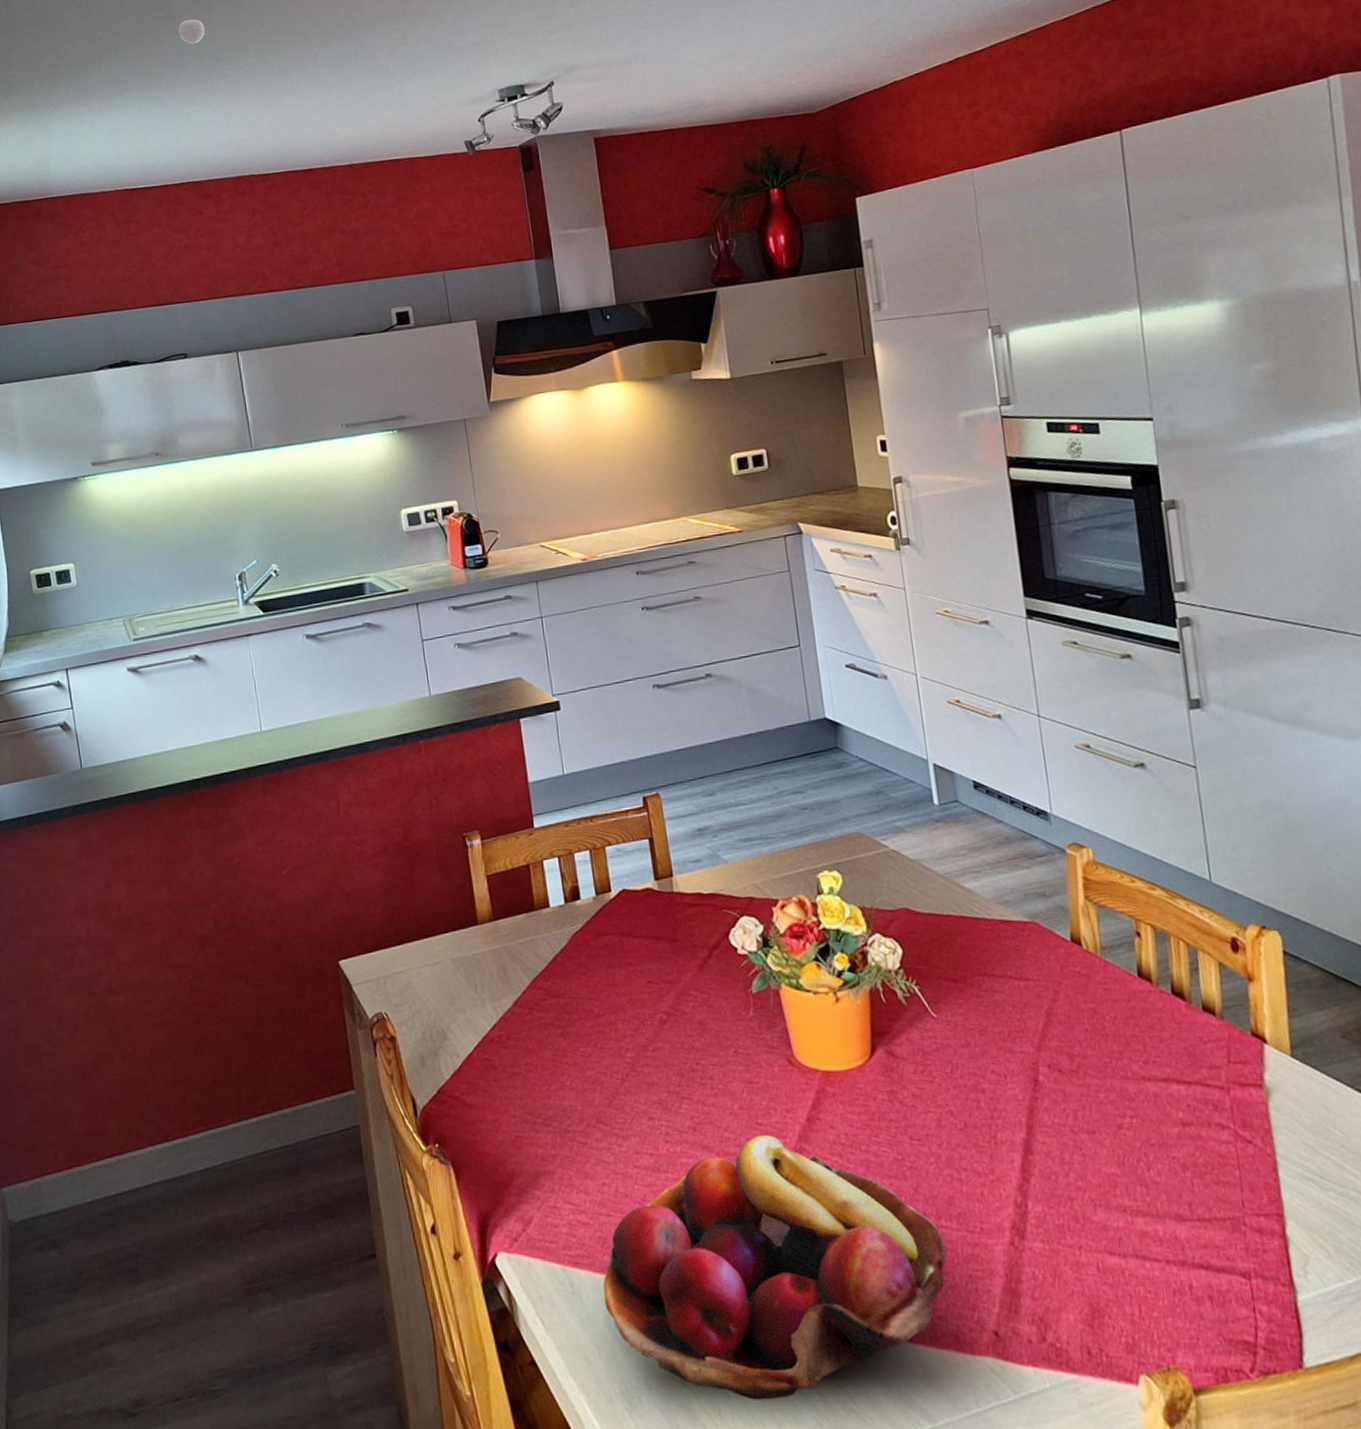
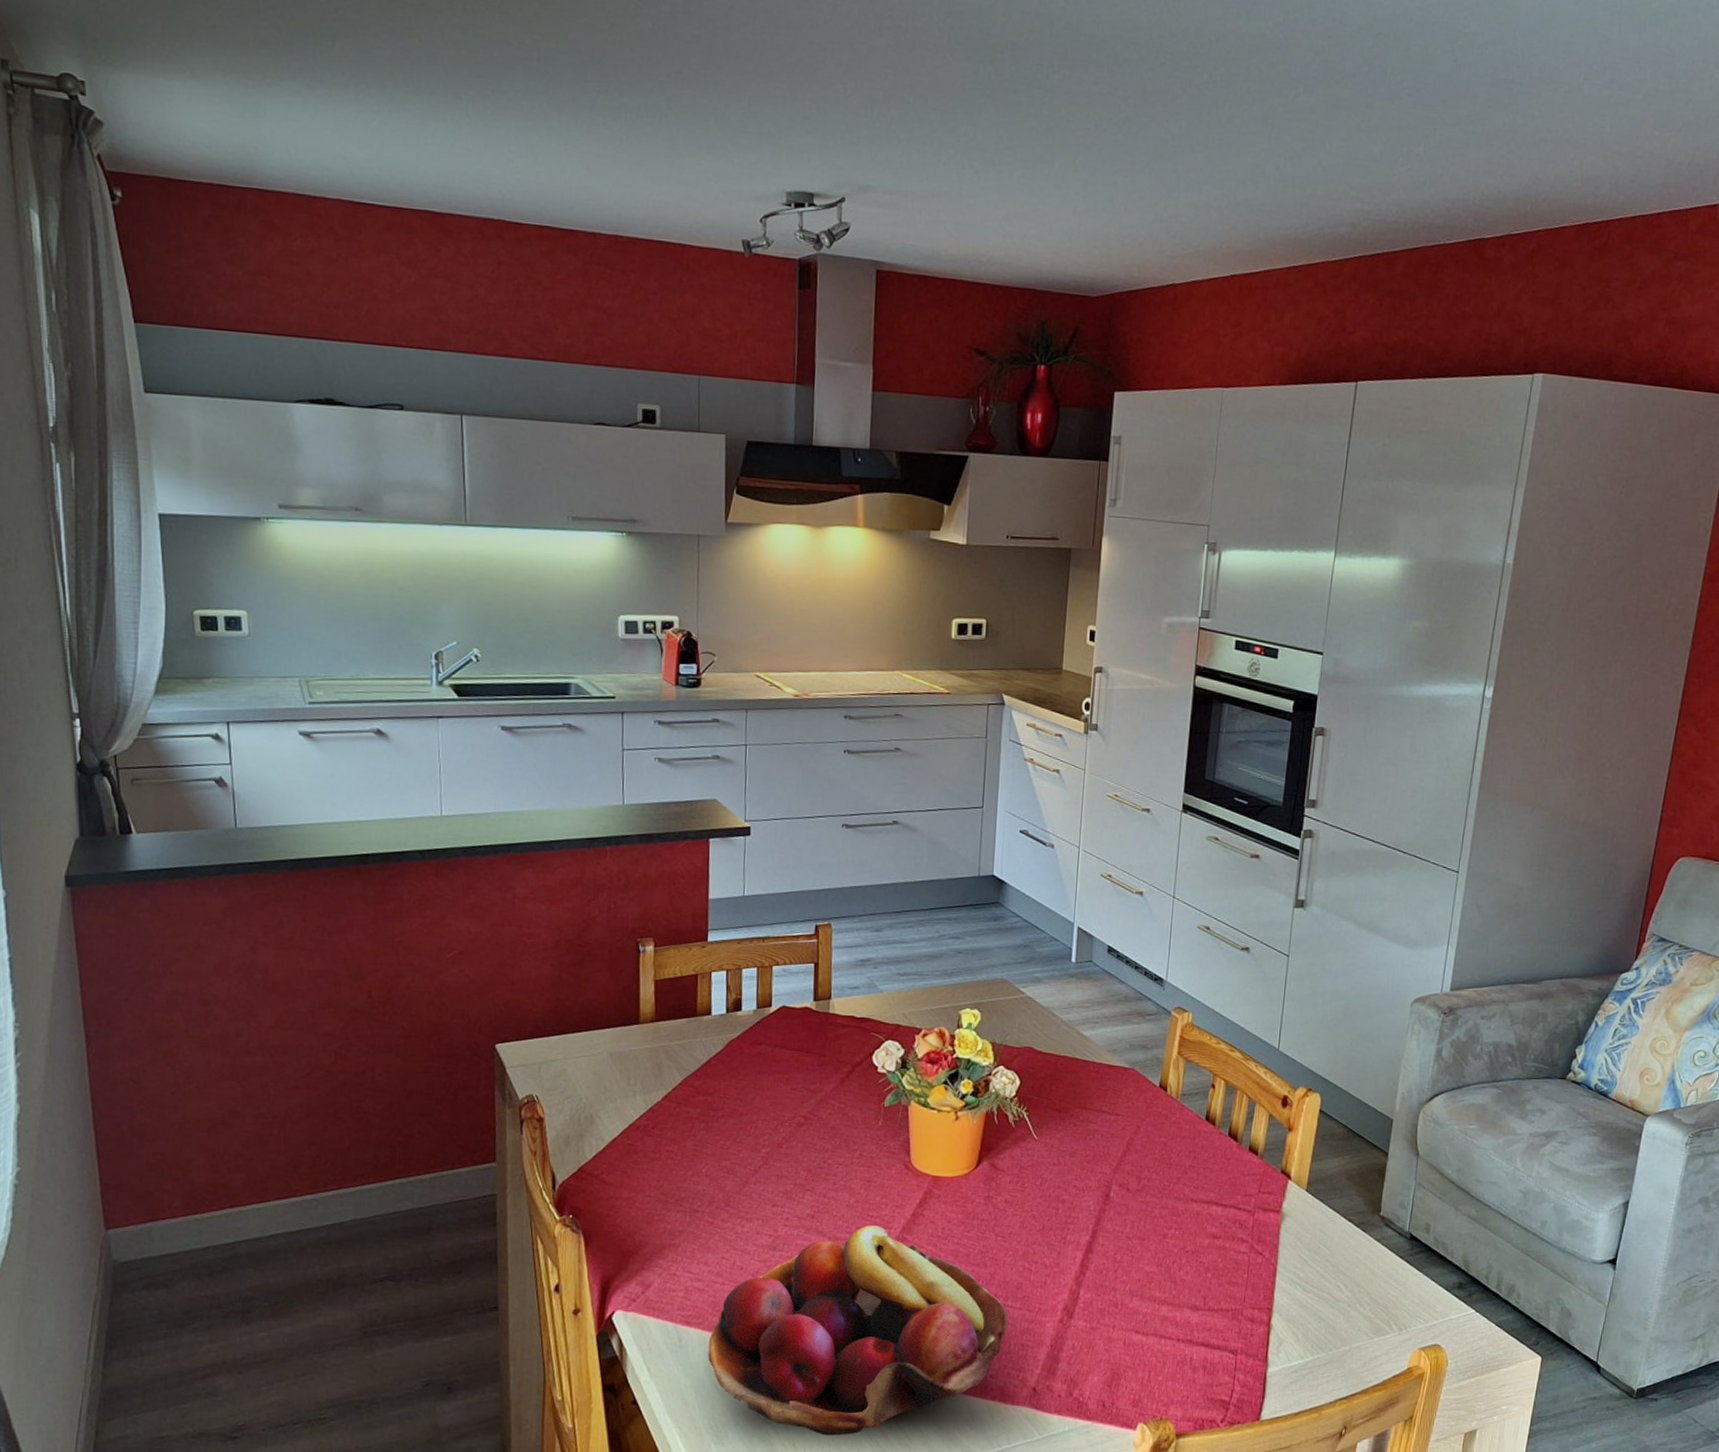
smoke detector: present [178,19,206,45] -> none [434,17,467,49]

